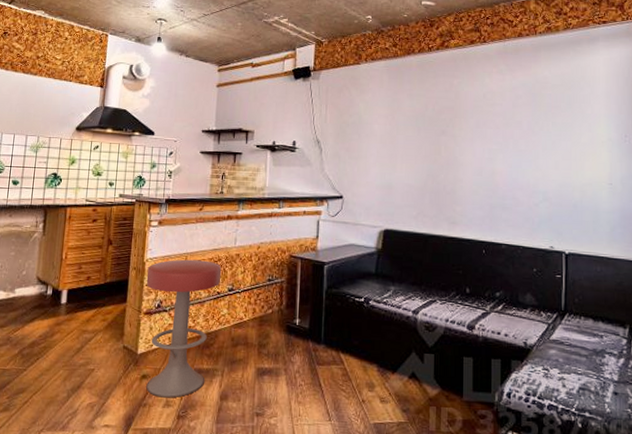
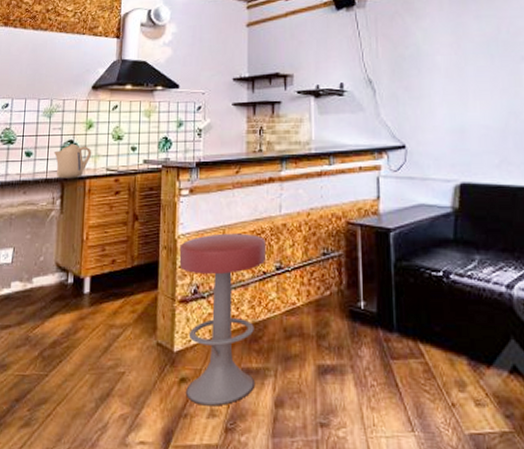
kettle: none [38,176,74,206] -> present [53,143,92,179]

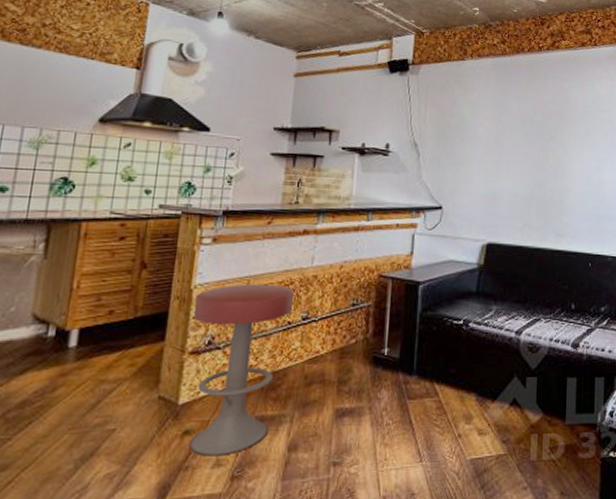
kettle: present [53,143,92,179] -> none [39,181,93,220]

